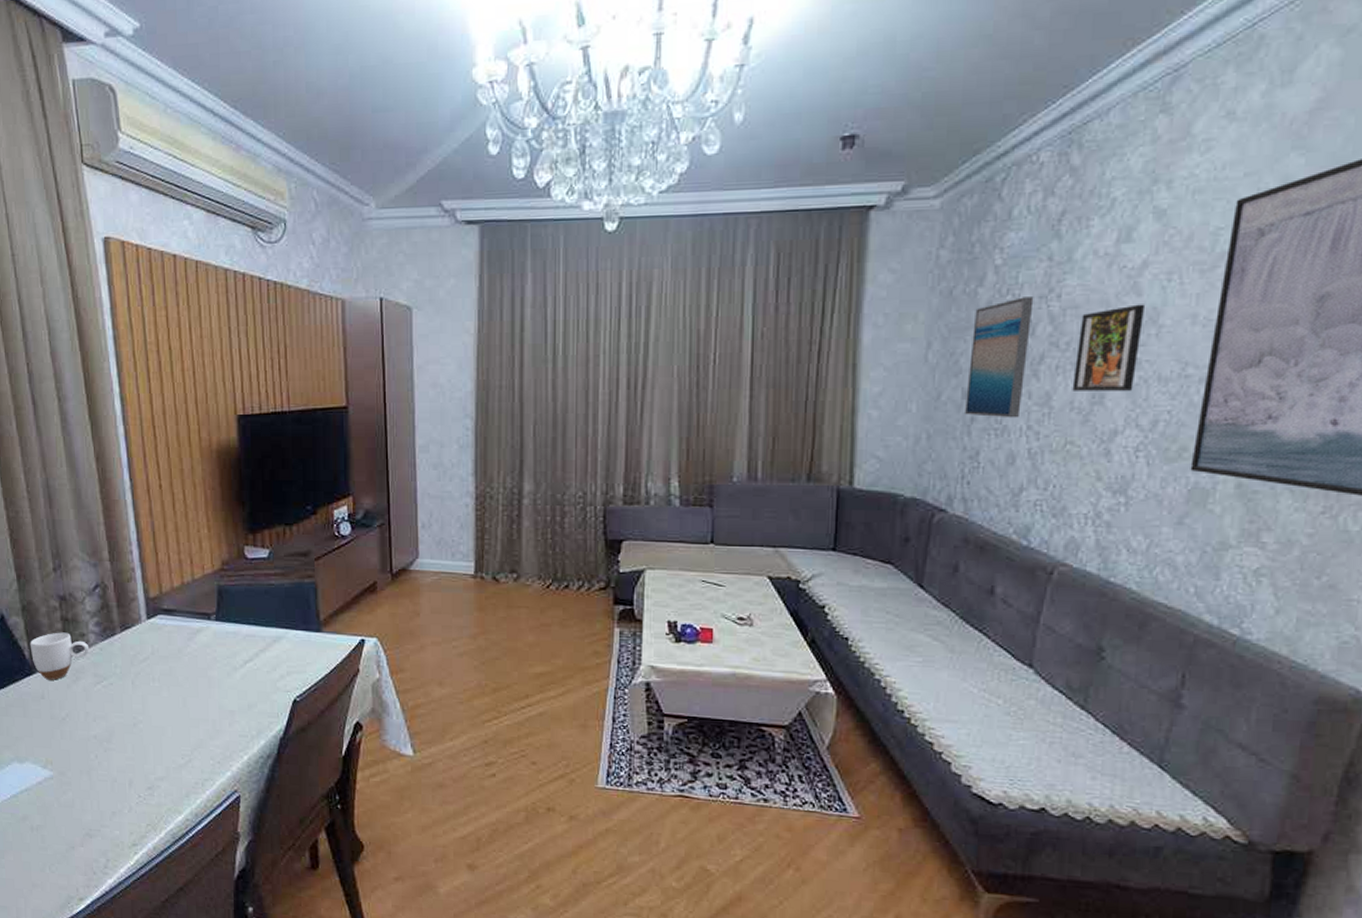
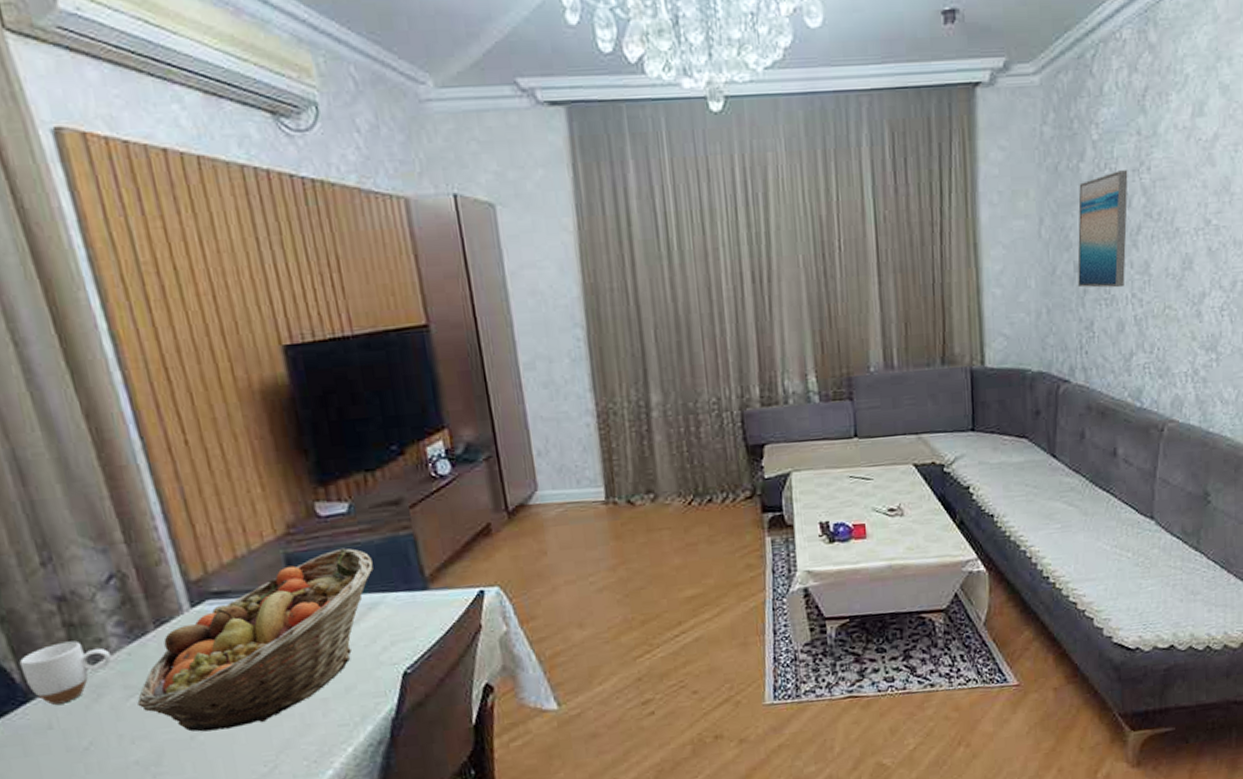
fruit basket: none [101,587,281,723] -> present [137,548,373,732]
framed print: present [1072,304,1146,391] -> none [1166,174,1220,258]

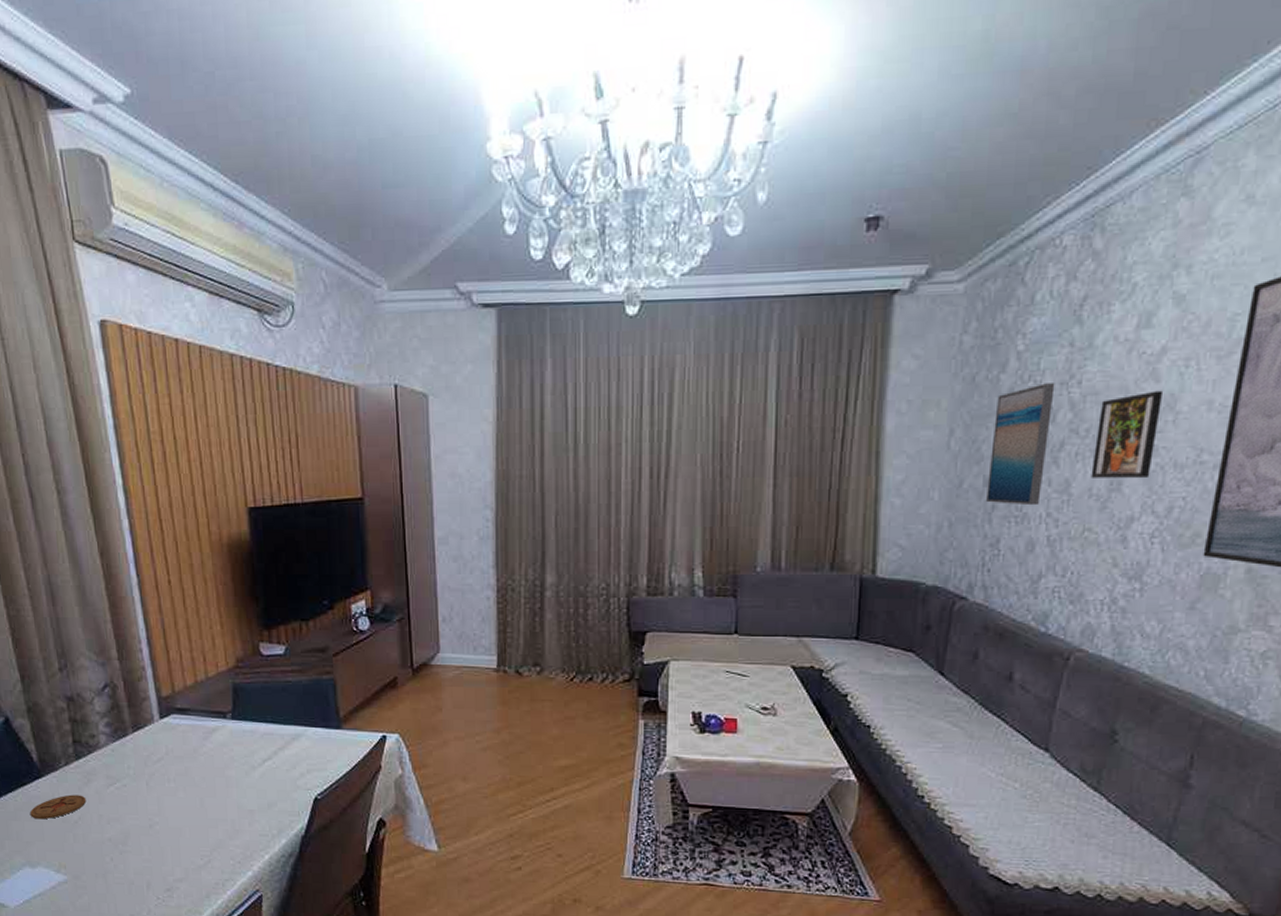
coaster: none [18,714,99,754] -> present [30,794,87,820]
mug: present [19,640,112,705] -> none [37,734,101,783]
fruit basket: present [137,548,373,732] -> none [115,684,299,824]
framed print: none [1166,174,1220,258] -> present [1091,390,1164,478]

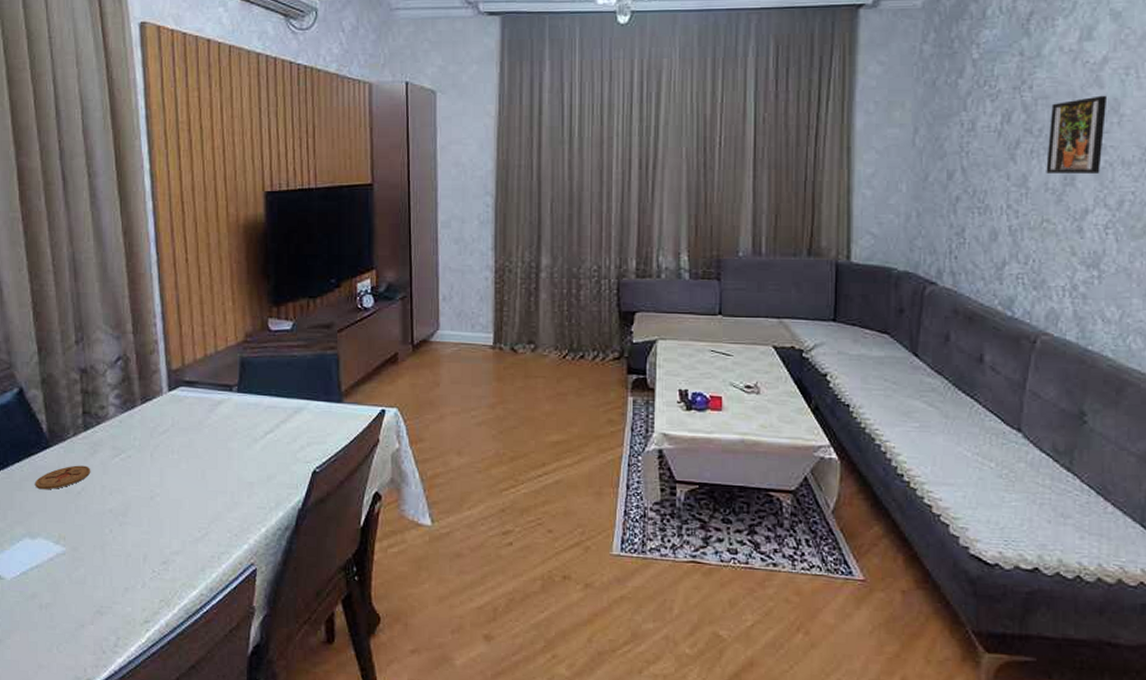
wall art: present [986,383,1055,506] -> none [951,88,1009,198]

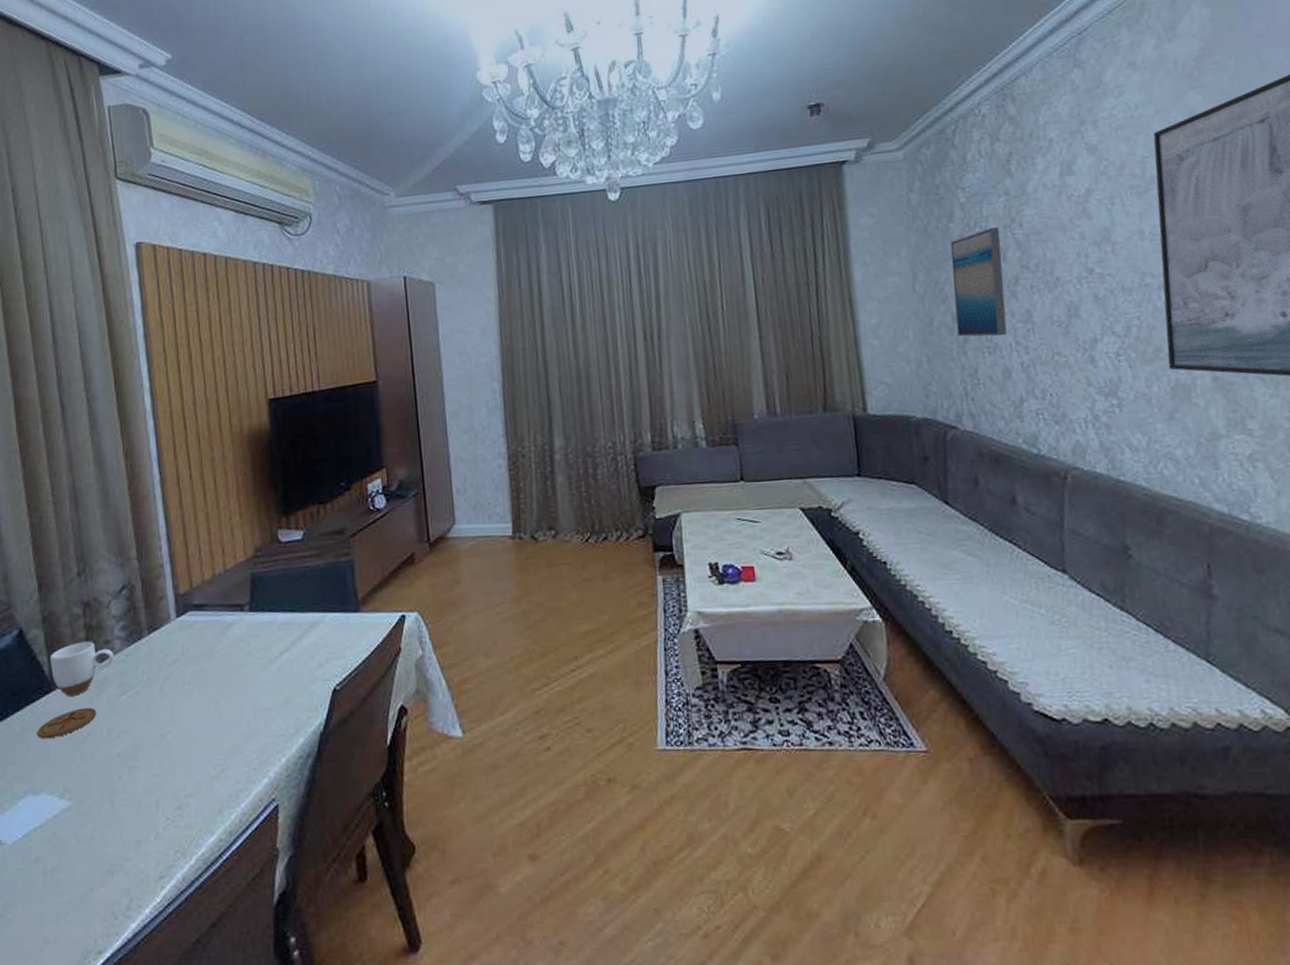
mug: none [48,405,109,454] -> present [50,641,114,696]
wall art: none [951,88,1009,198] -> present [950,227,1007,337]
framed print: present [1046,95,1108,173] -> none [1044,225,1103,307]

